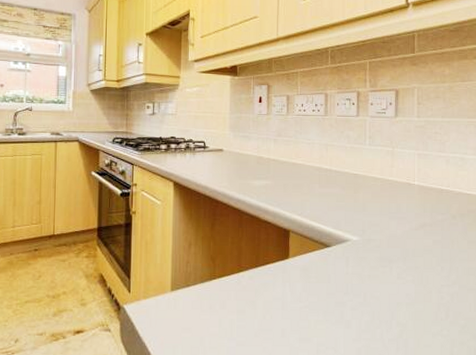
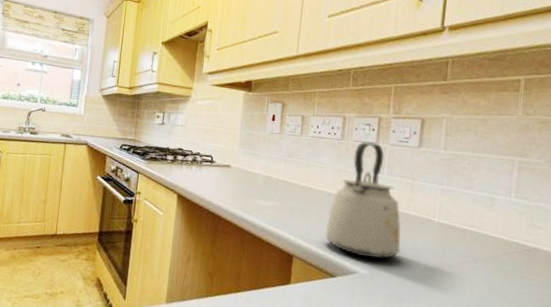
kettle: none [317,116,387,225] -> present [325,142,401,259]

